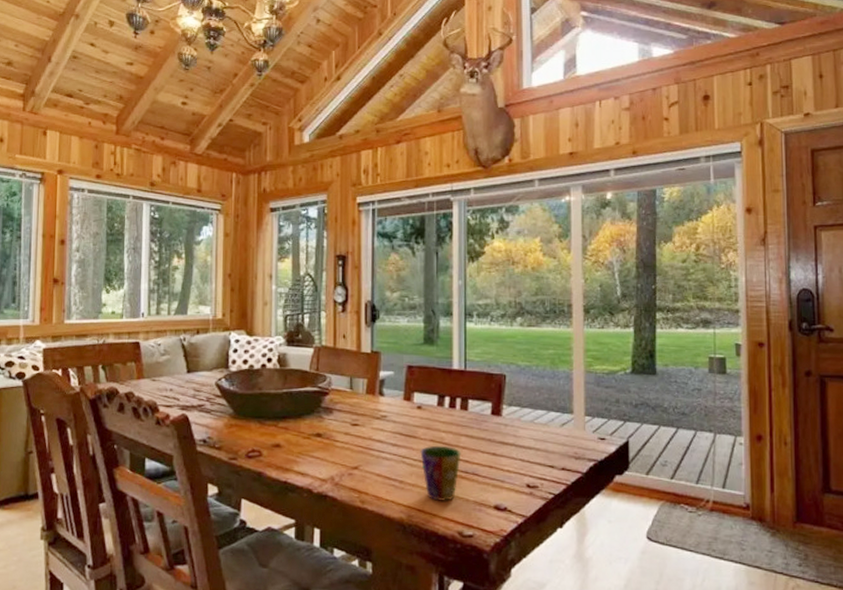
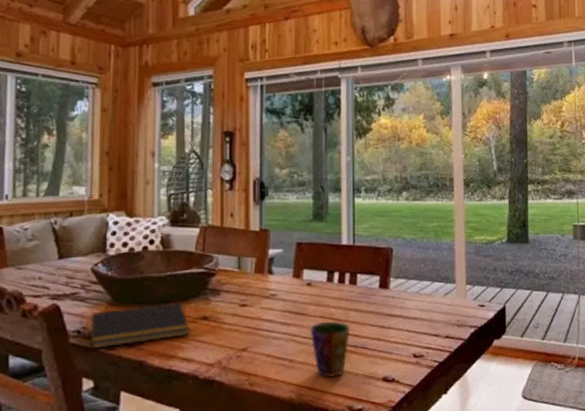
notepad: none [213,418,305,458] -> present [89,302,190,349]

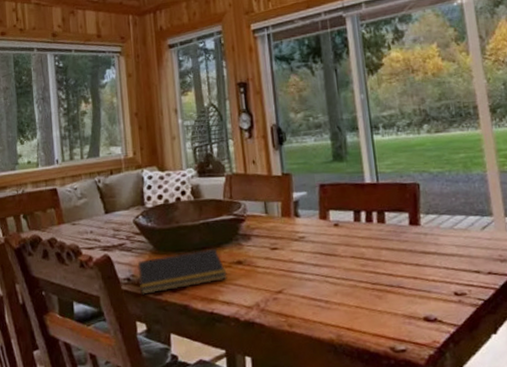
cup: present [310,321,351,378] -> none [342,260,385,319]

